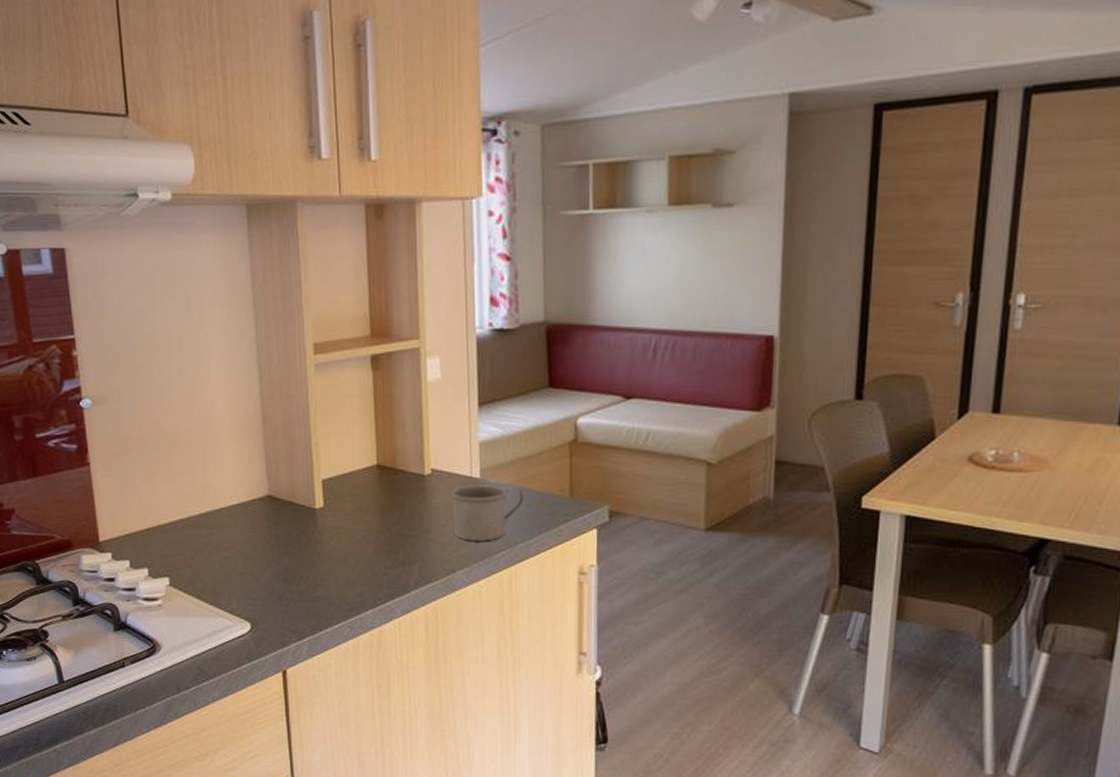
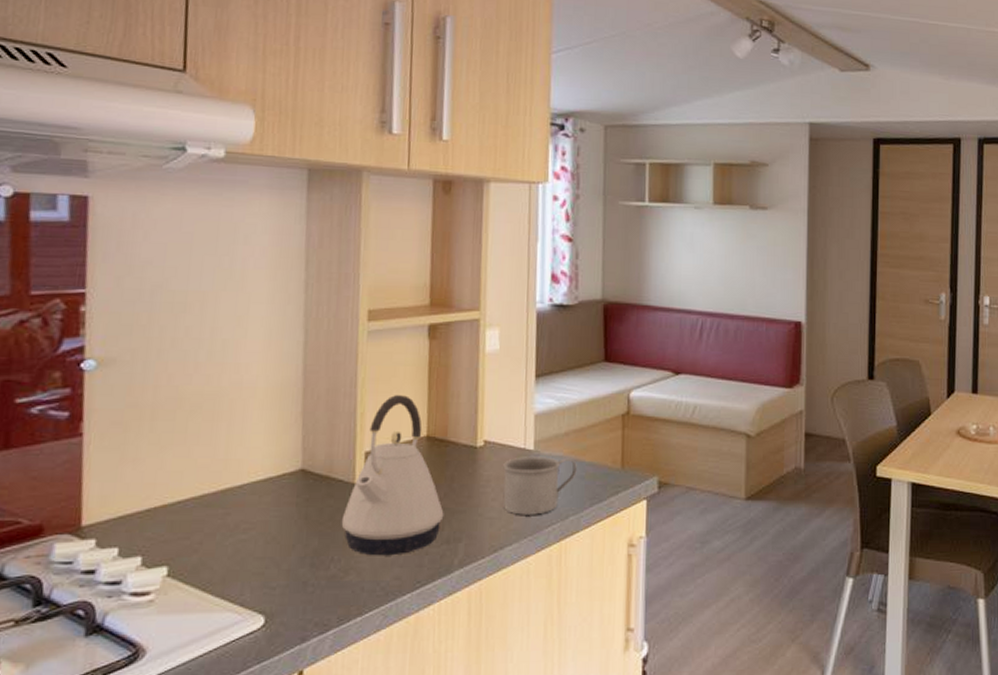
kettle: none [307,426,398,575] -> present [341,395,444,556]

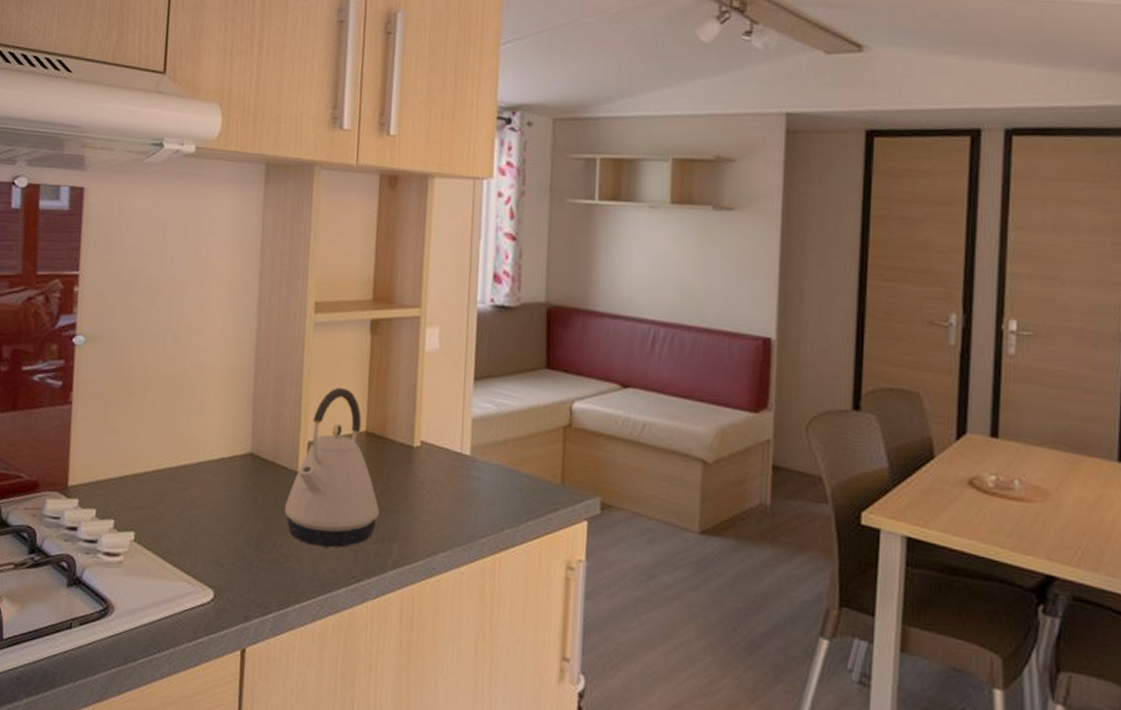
mug: present [503,456,577,515] -> none [438,461,514,524]

